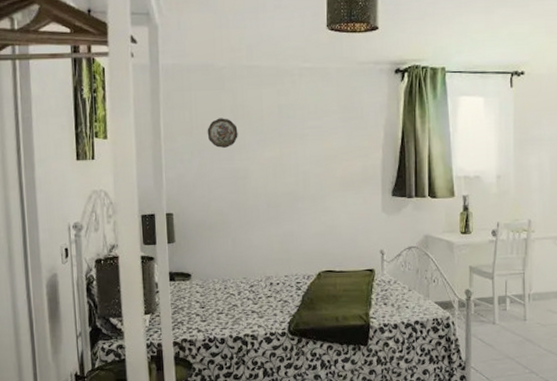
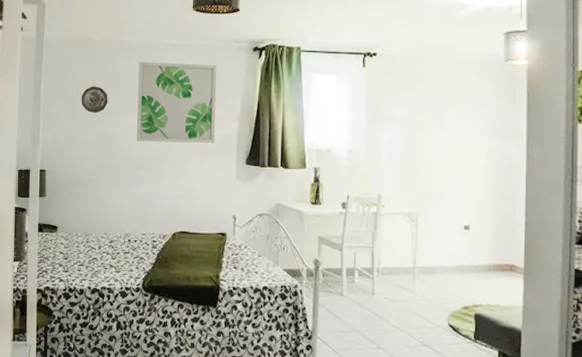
wall art: none [269,88,358,177] -> present [137,62,217,143]

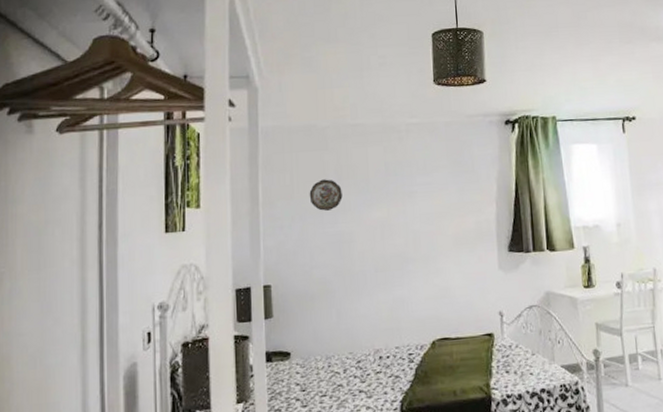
wall art: present [137,62,217,143] -> none [375,143,471,239]

